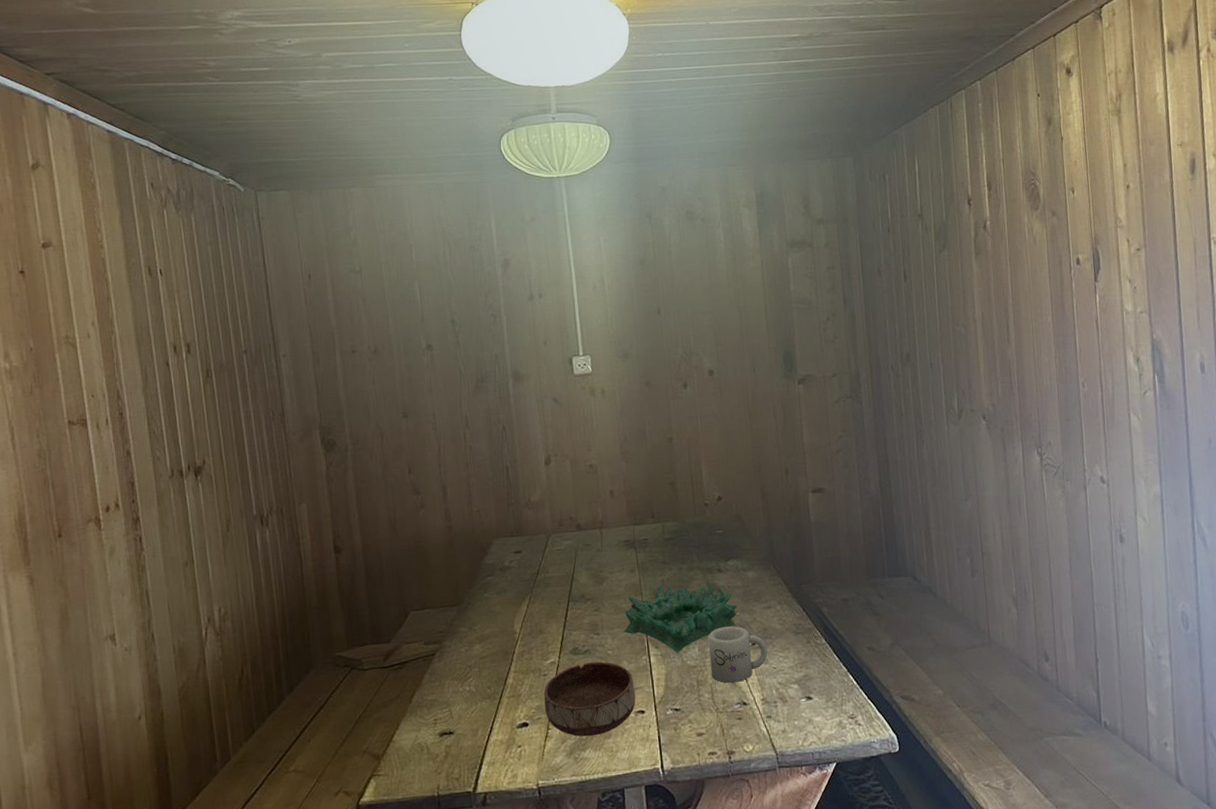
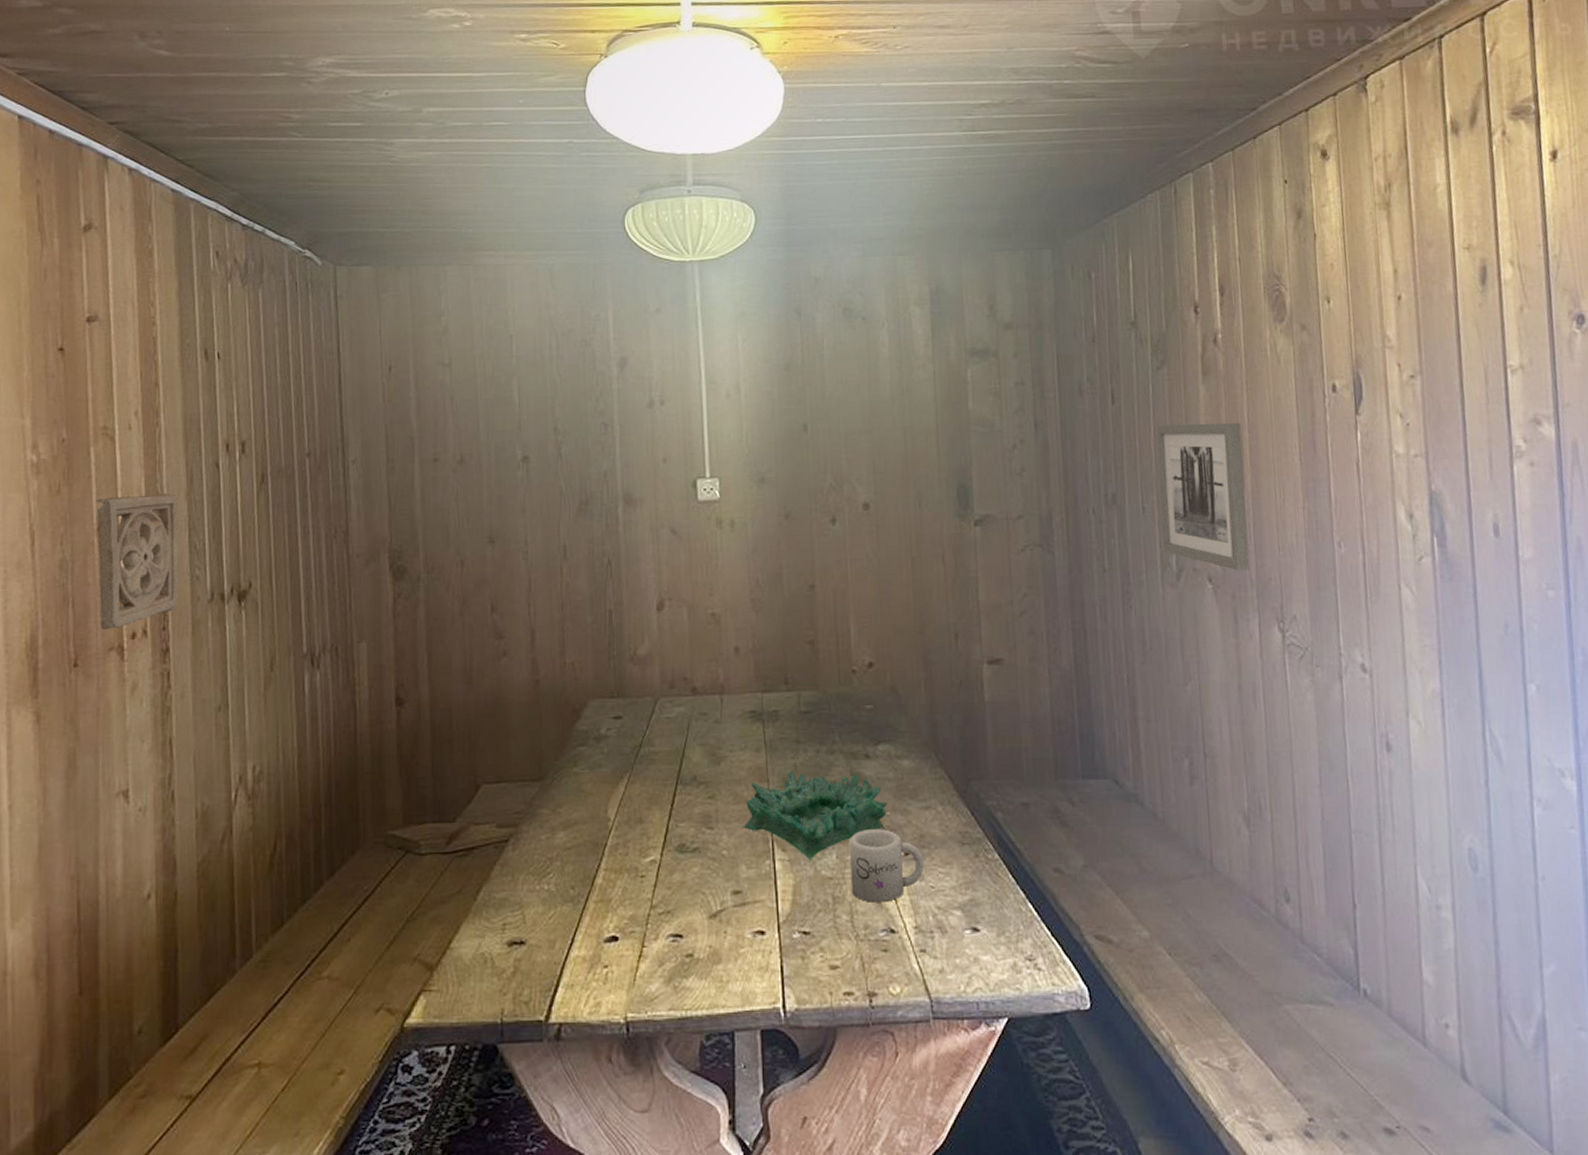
wall ornament: none [65,389,144,505] -> present [96,493,180,630]
bowl: present [544,661,636,737] -> none [639,864,755,960]
wall art: none [939,291,1014,409] -> present [1156,422,1249,570]

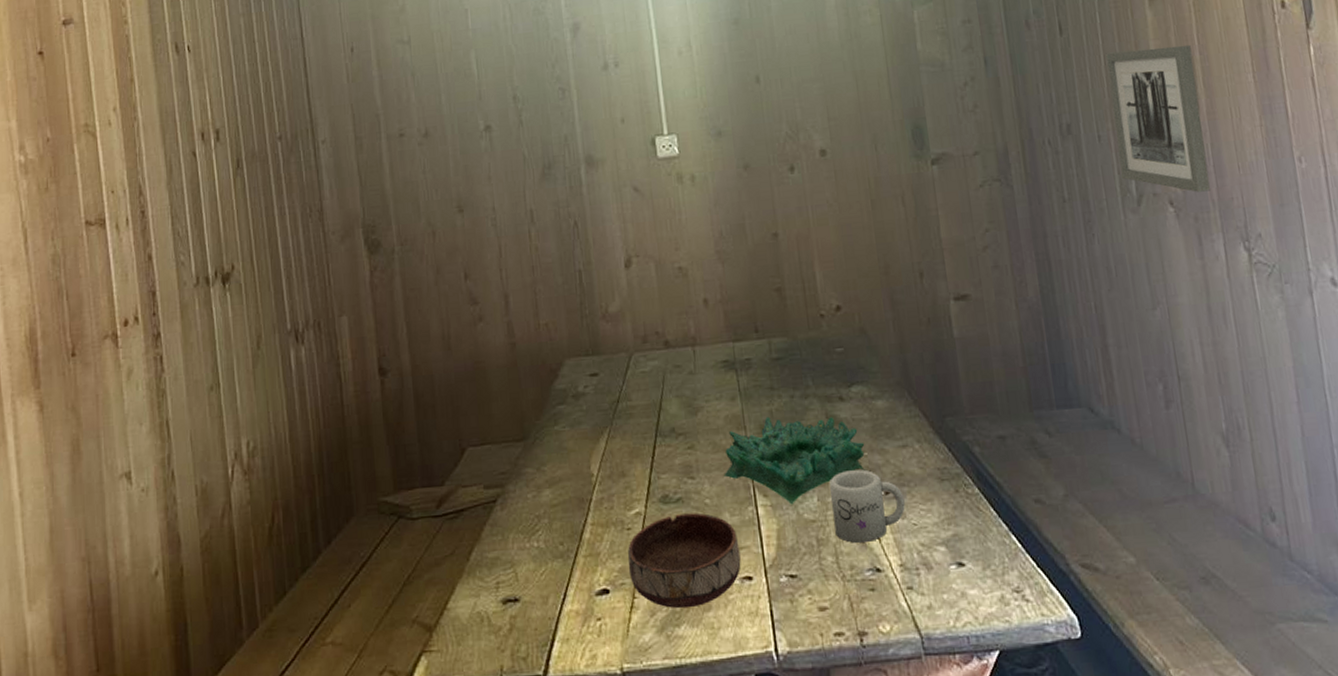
wall ornament: present [96,493,180,630] -> none [83,184,166,319]
bowl: none [639,864,755,960] -> present [628,513,741,609]

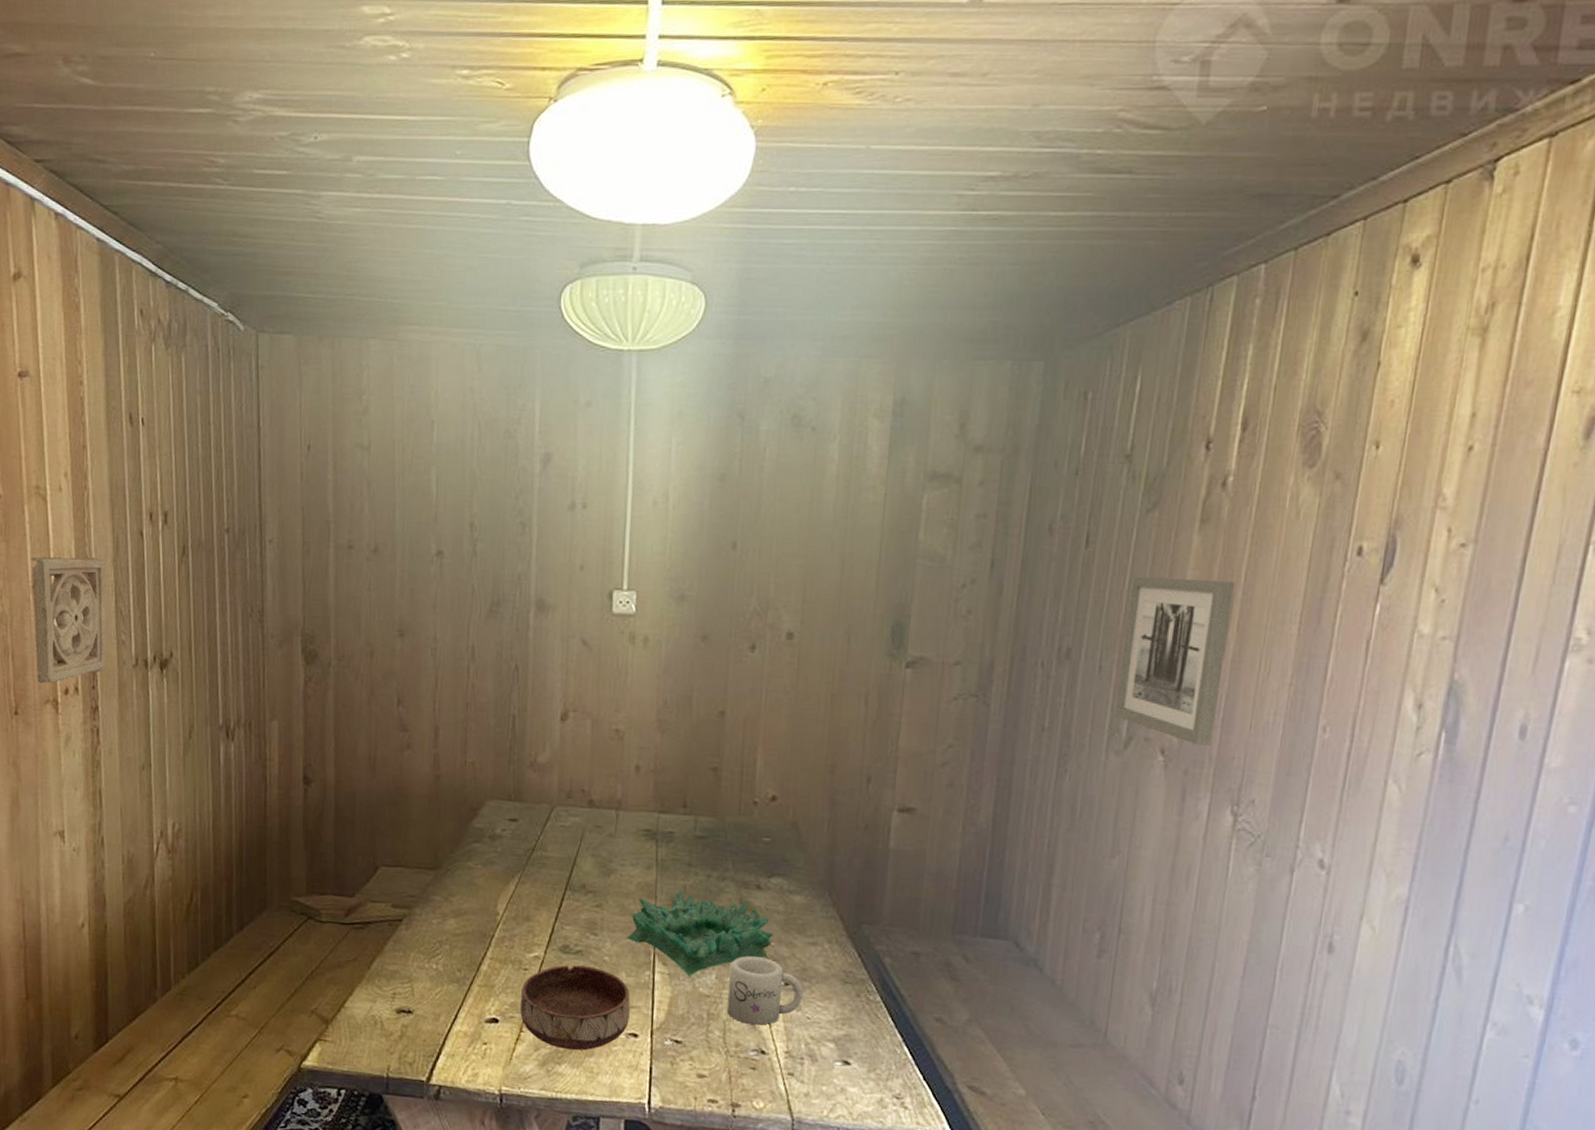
wall ornament: none [83,184,166,319] -> present [31,556,107,684]

